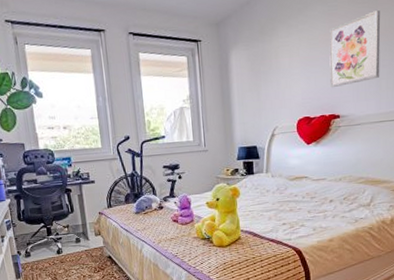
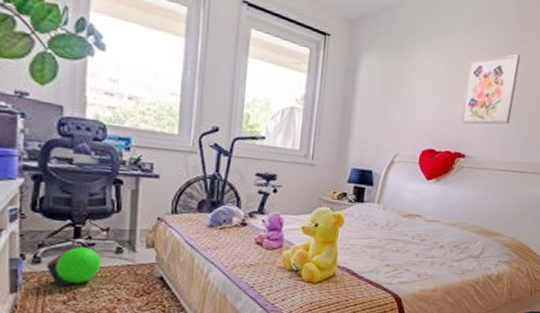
ball: none [34,241,69,272] -> present [47,247,102,288]

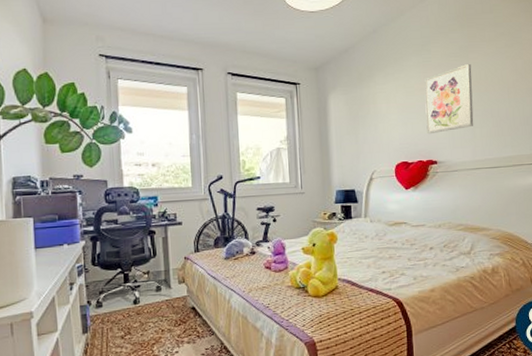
ball: present [47,247,102,288] -> none [107,289,147,326]

